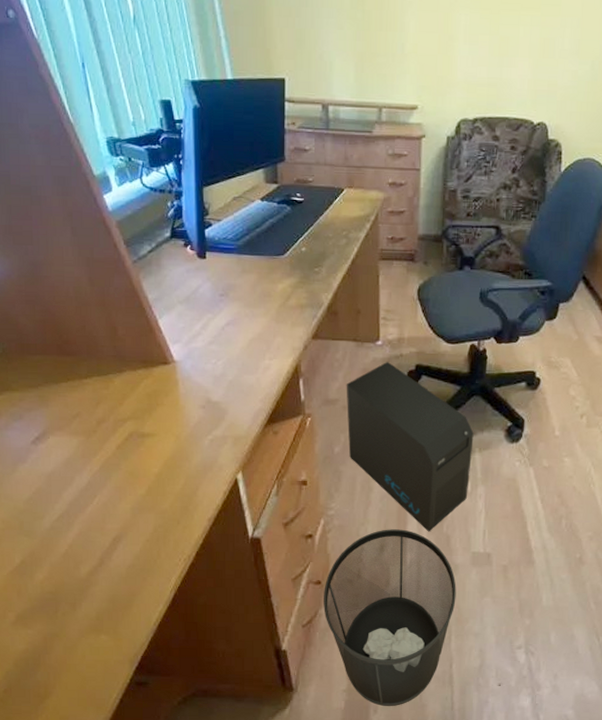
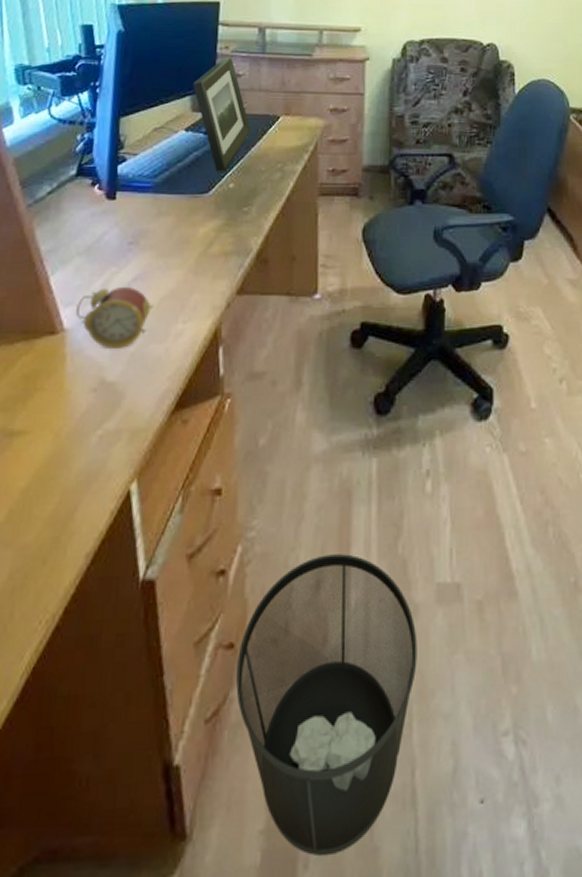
alarm clock: none [182,329,245,377] -> present [76,286,154,348]
picture frame: none [265,131,319,238] -> present [193,56,251,173]
computer tower: present [346,362,474,532] -> none [275,320,433,556]

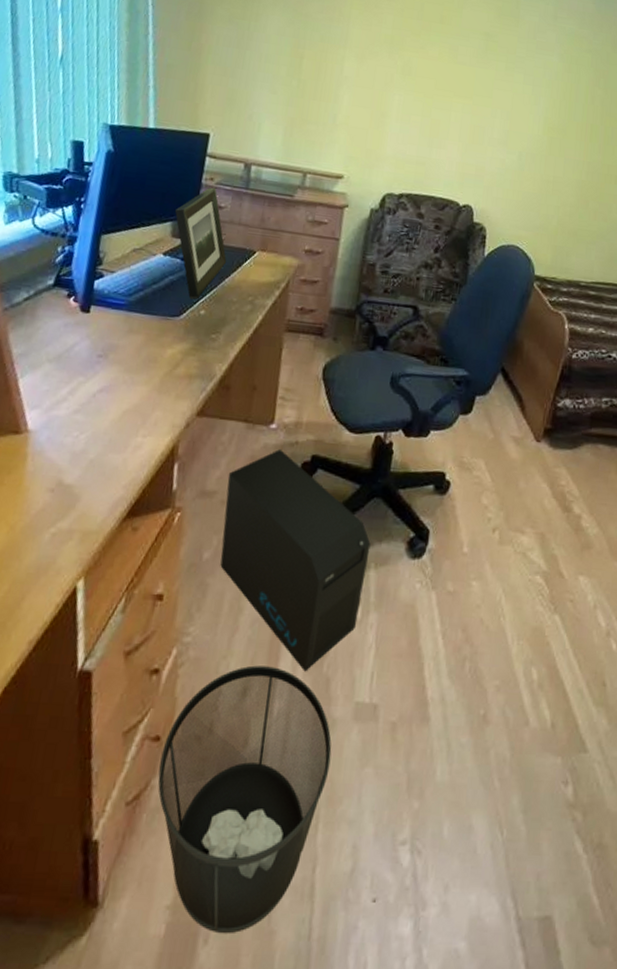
alarm clock: present [76,286,154,348] -> none [40,395,117,454]
computer tower: none [275,320,433,556] -> present [220,449,371,672]

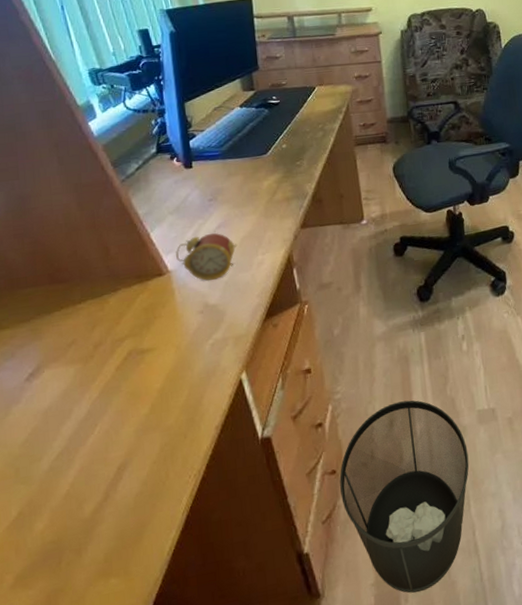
alarm clock: none [40,395,117,454] -> present [176,233,238,281]
picture frame: present [175,187,227,300] -> none [240,42,294,138]
computer tower: present [220,449,371,672] -> none [337,239,465,398]

